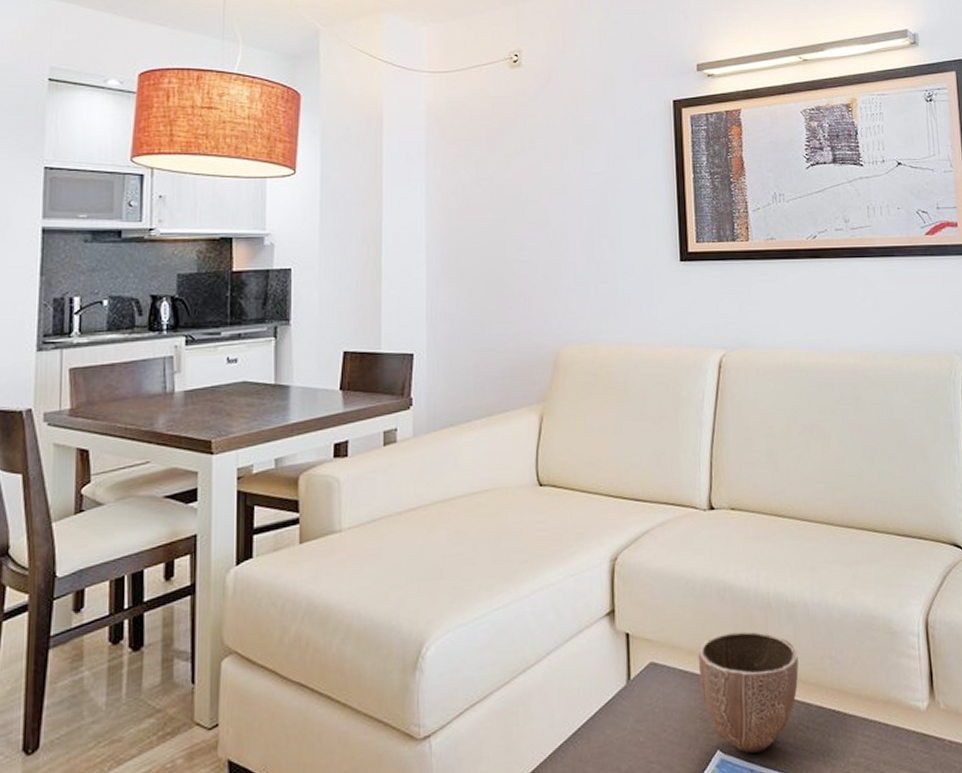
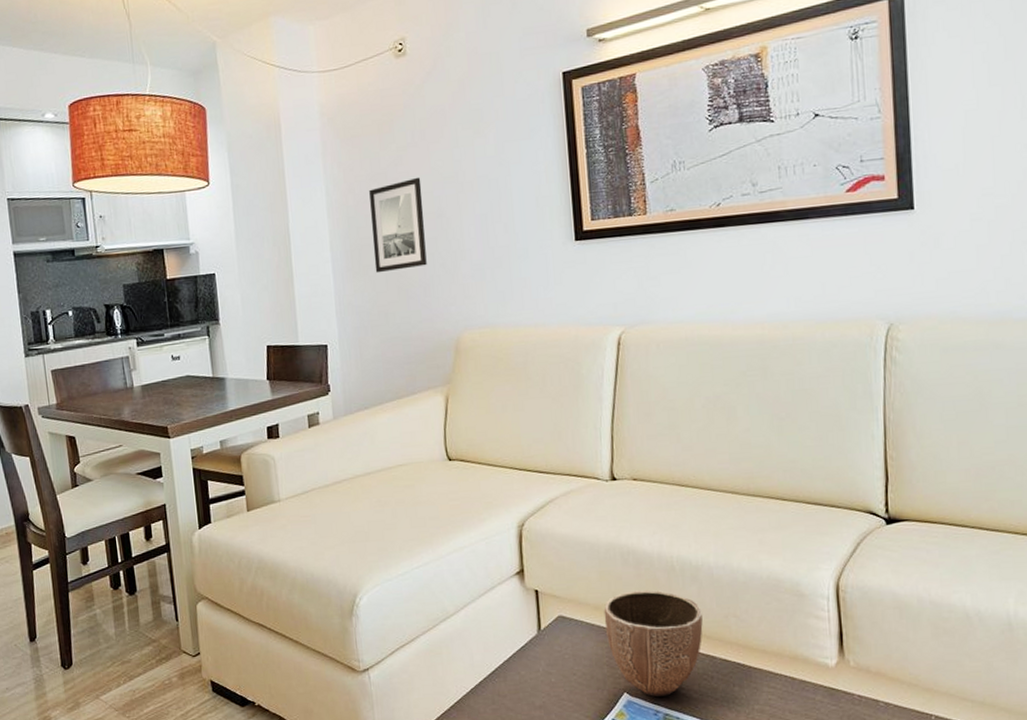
wall art: none [472,185,529,280] -> present [369,177,427,273]

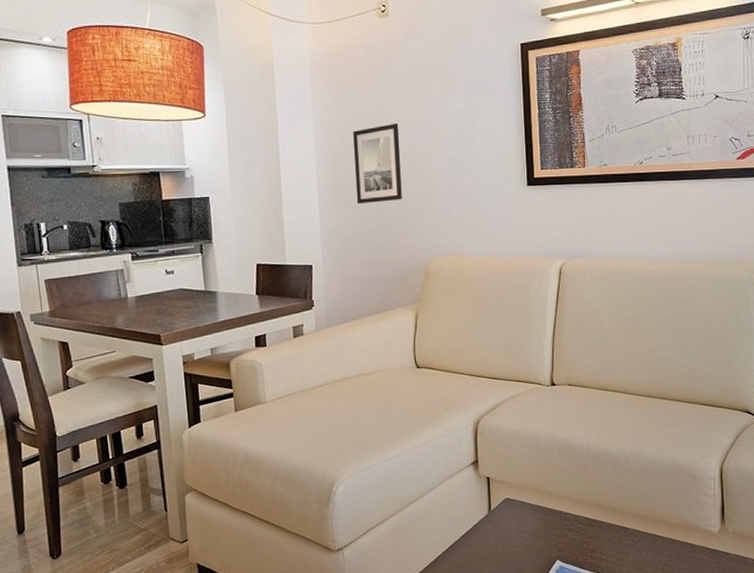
decorative bowl: present [603,590,703,698] -> none [542,475,620,563]

